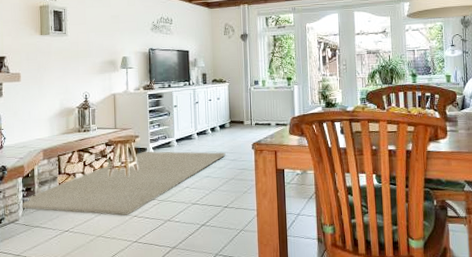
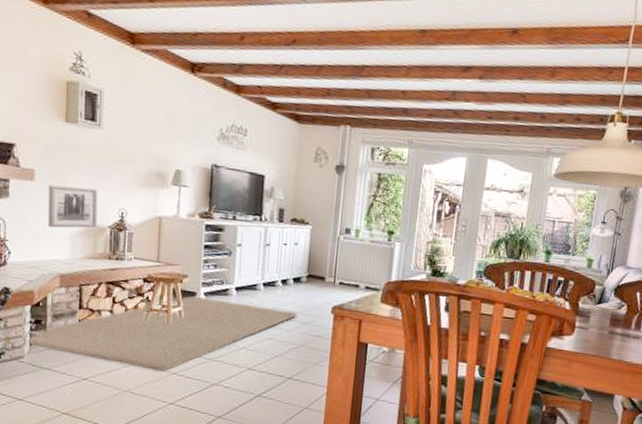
wall art: none [31,80,68,115] -> present [47,184,98,228]

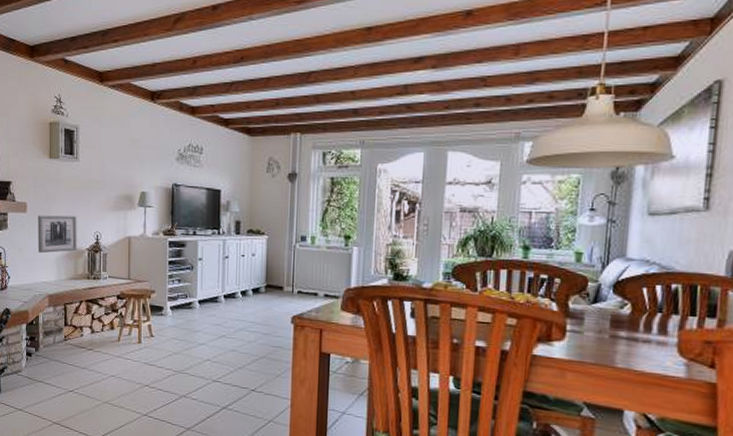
rug: present [28,295,297,371] -> none [25,310,258,383]

